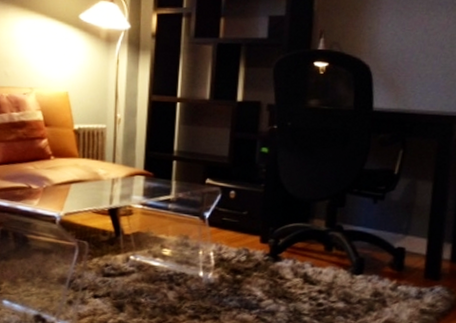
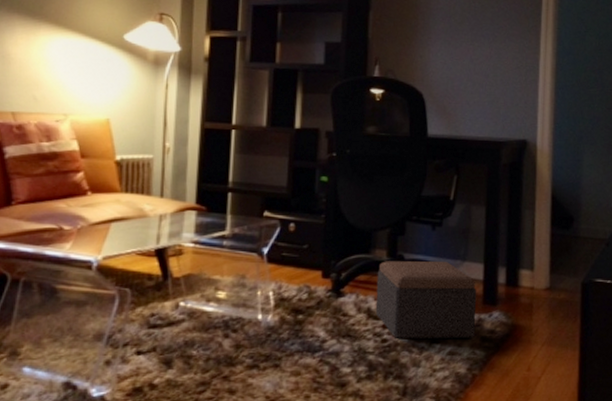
footstool: none [311,230,419,310] -> present [375,261,477,338]

